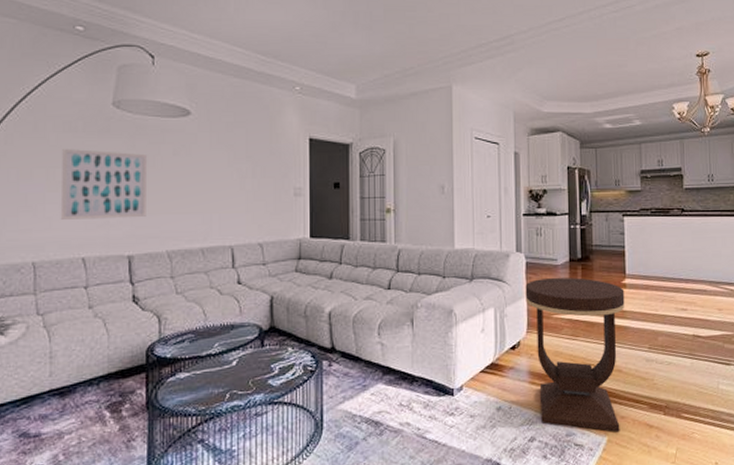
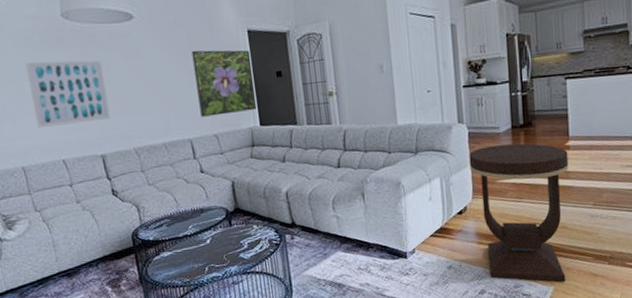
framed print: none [247,153,309,223] -> present [191,50,256,117]

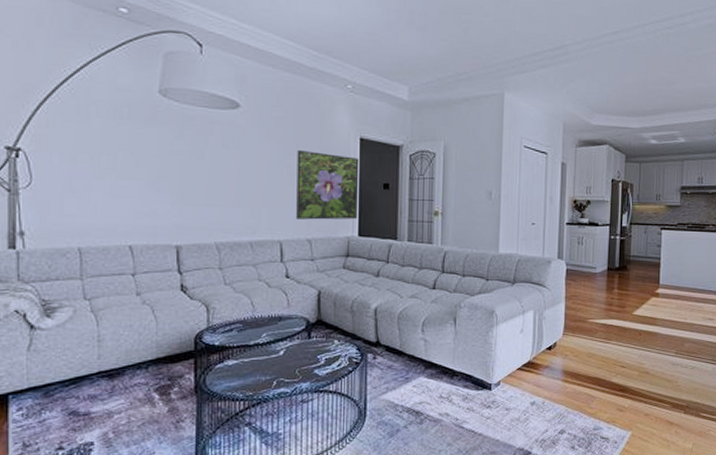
wall art: present [26,60,110,128] -> none [106,135,196,209]
side table: present [469,143,569,282] -> none [564,285,657,428]

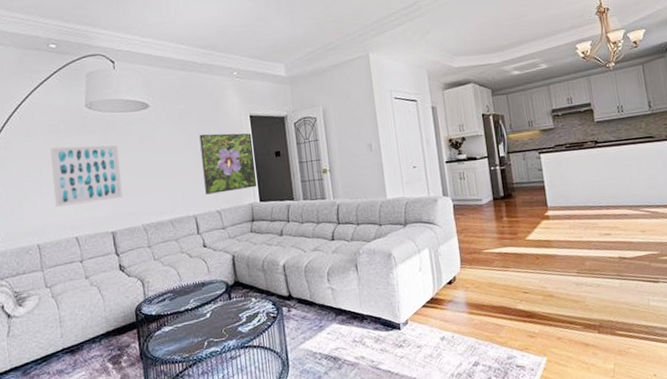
wall art: none [106,135,196,209] -> present [50,144,123,207]

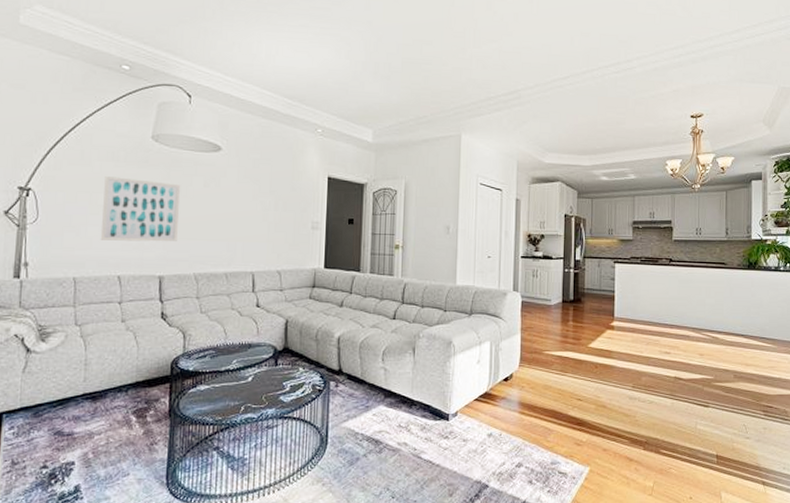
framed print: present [199,133,257,195] -> none [268,188,327,253]

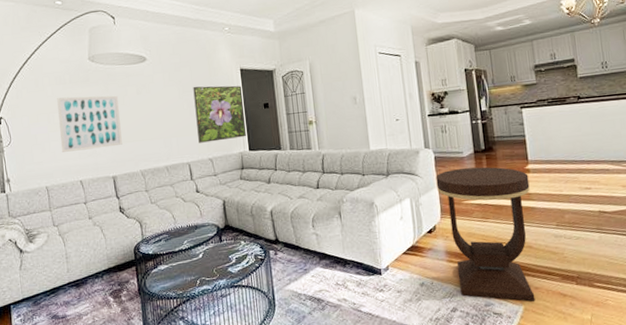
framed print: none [268,188,327,253] -> present [193,85,246,143]
side table: none [519,317,612,463] -> present [436,167,536,302]

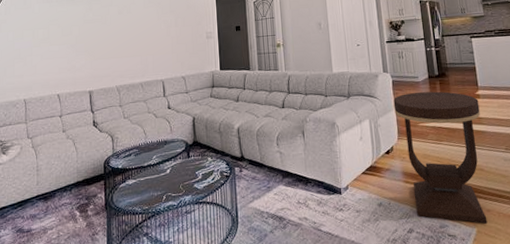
wall art: present [57,95,122,152] -> none [42,14,101,67]
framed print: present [193,85,246,143] -> none [171,8,218,62]

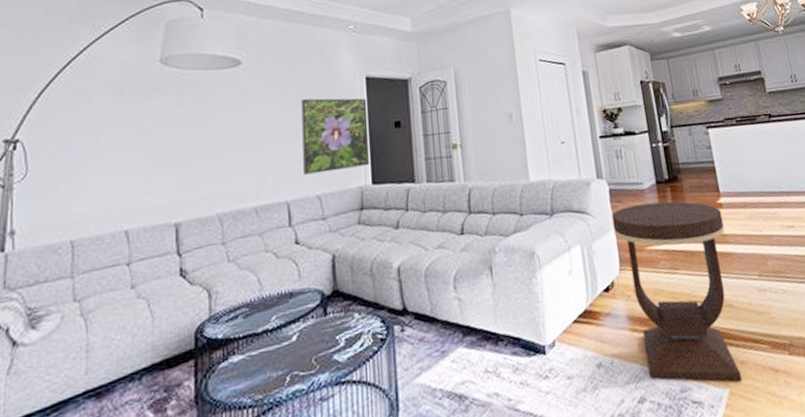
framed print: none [171,8,218,62] -> present [301,98,369,175]

